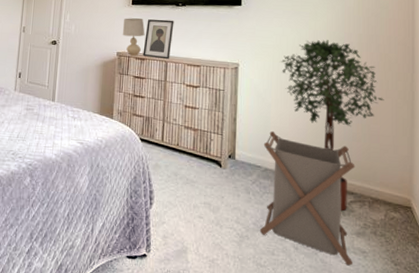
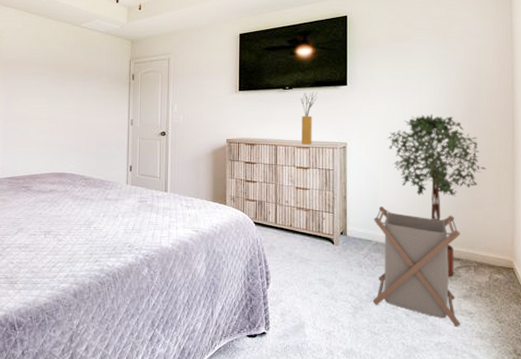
table lamp: present [122,18,145,57] -> none [231,104,254,143]
picture frame: present [143,19,174,60] -> none [252,104,282,143]
vase: none [192,10,211,63] -> present [300,91,318,145]

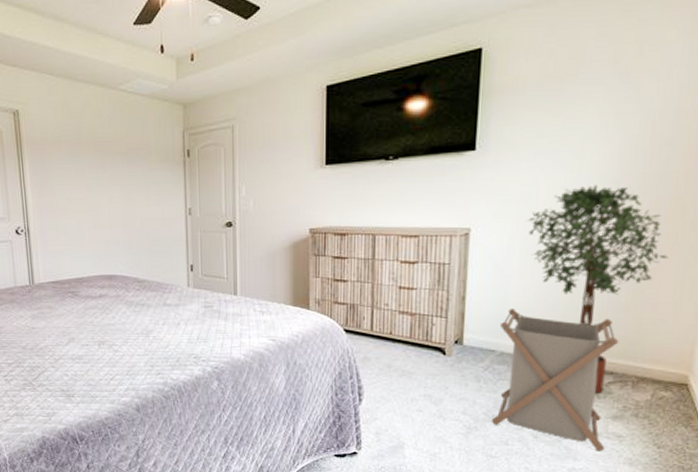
vase: present [300,91,318,145] -> none [408,161,433,233]

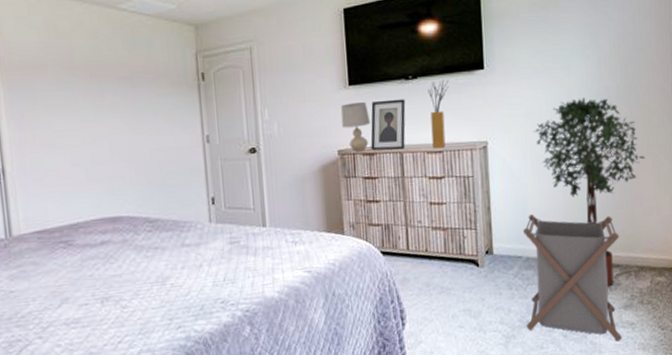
table lamp: none [315,182,345,233] -> present [340,102,371,153]
picture frame: none [343,180,383,232] -> present [370,99,406,151]
vase: none [408,161,433,233] -> present [428,80,449,149]

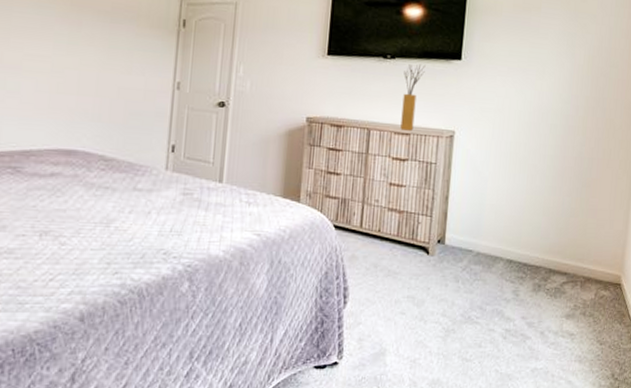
table lamp: present [340,102,371,153] -> none [314,72,344,123]
picture frame: present [370,99,406,151] -> none [339,74,381,127]
laundry basket: present [522,214,622,341] -> none [467,210,571,350]
potted tree: present [534,98,646,287] -> none [501,102,605,294]

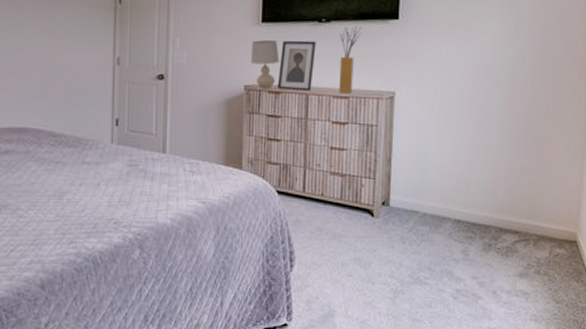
table lamp: none [314,72,344,123] -> present [250,40,280,90]
picture frame: none [339,74,381,127] -> present [277,40,316,92]

